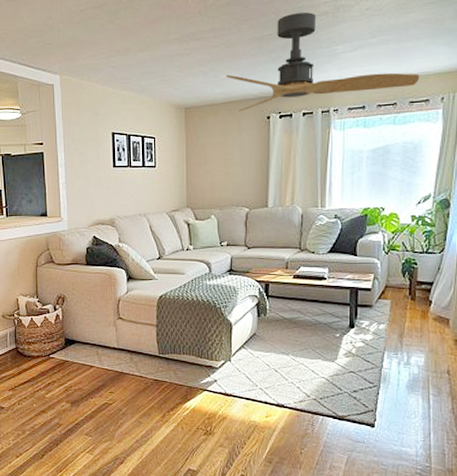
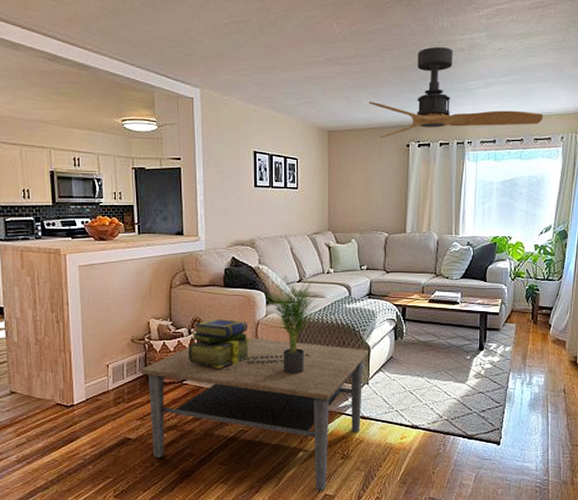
coffee table: none [11,314,230,466] -> present [140,338,368,491]
stack of books: none [53,295,113,343] -> present [188,318,251,369]
potted plant: none [126,252,181,350] -> present [266,275,321,374]

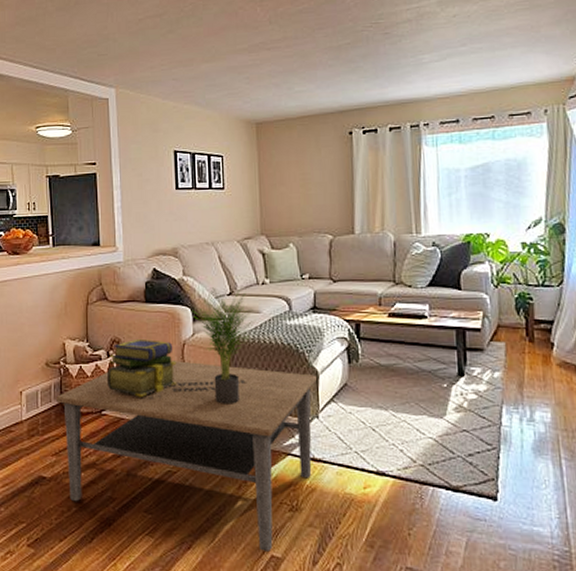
ceiling fan: present [368,46,544,138] -> none [301,19,519,127]

